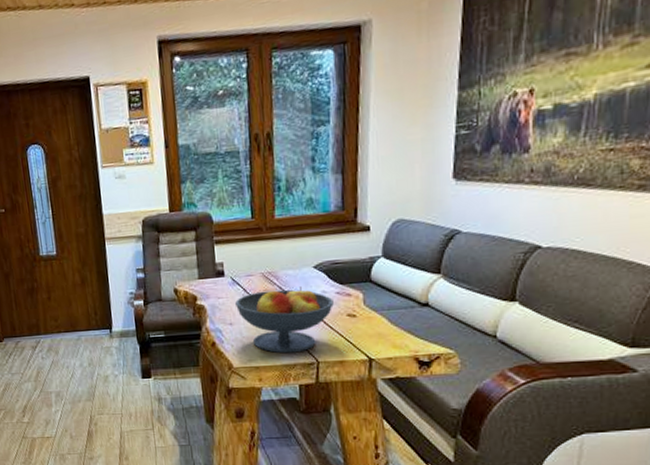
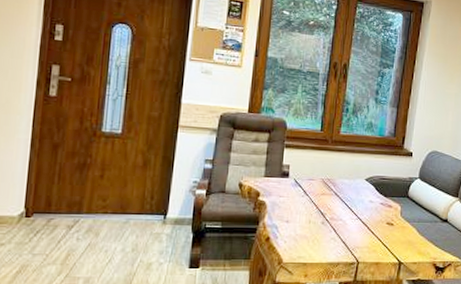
fruit bowl: present [234,287,334,354] -> none [293,195,377,253]

